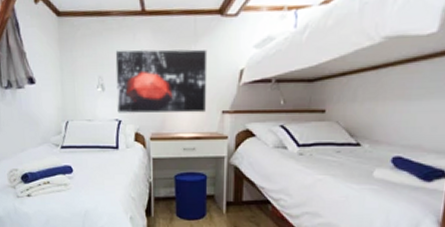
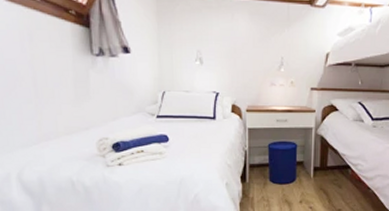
wall art: present [115,49,208,113] -> none [214,27,299,89]

